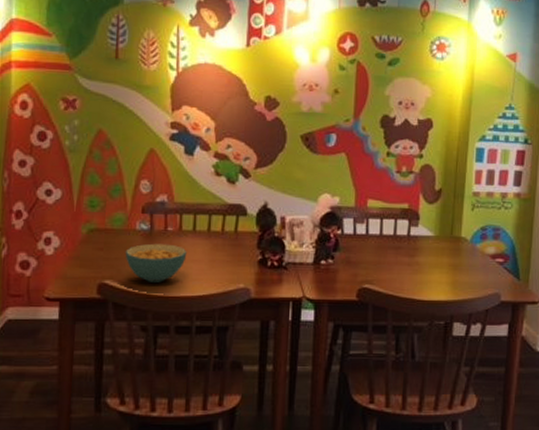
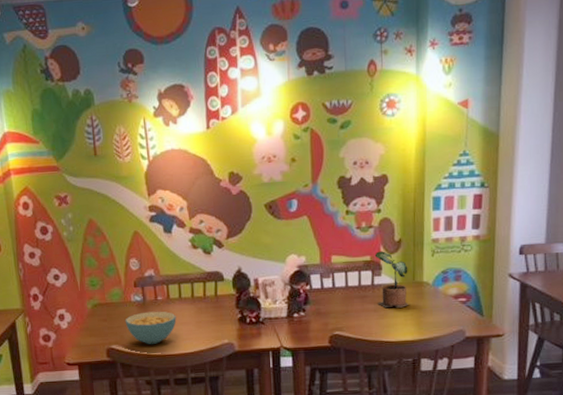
potted plant: none [412,199,447,264] -> present [374,251,409,308]

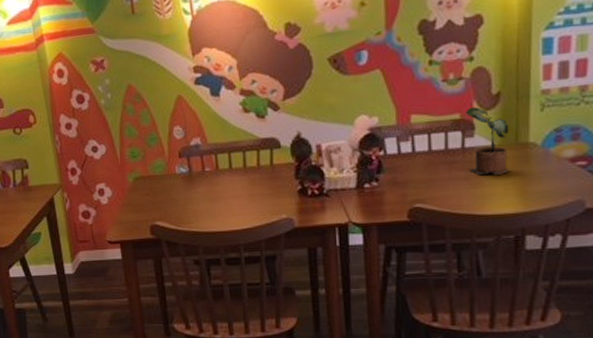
cereal bowl: present [125,311,177,344] -> none [169,183,227,220]

